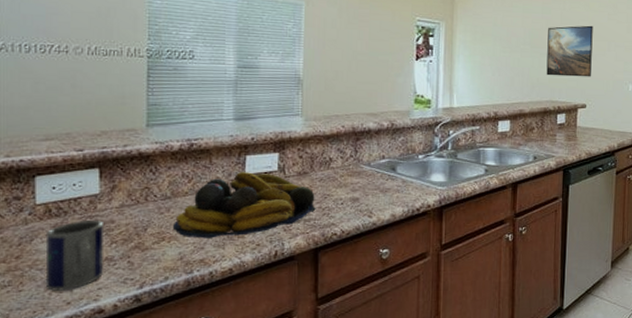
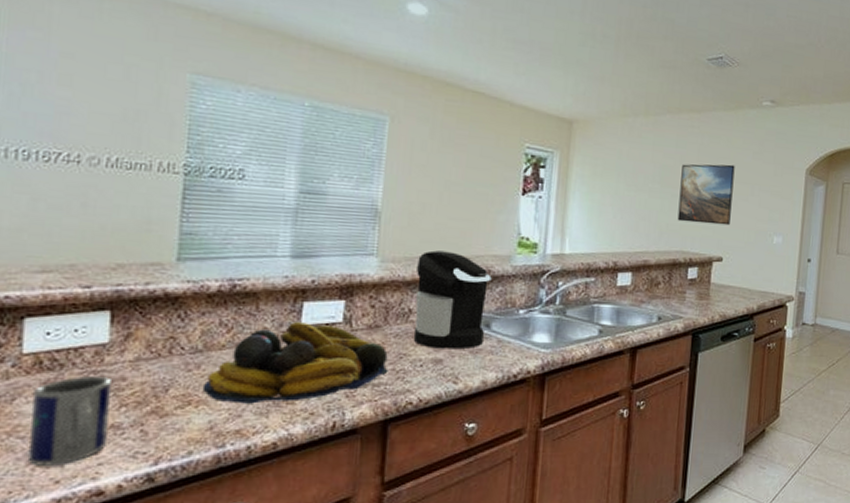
coffee maker: none [334,109,395,189] -> present [413,250,492,349]

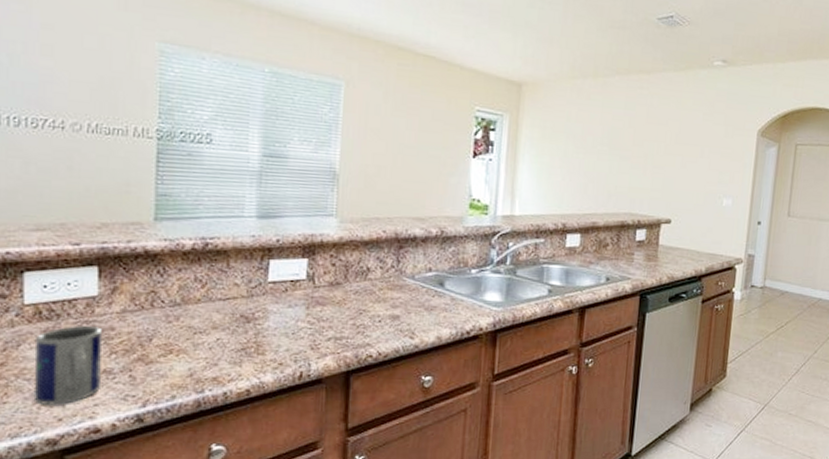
fruit bowl: present [202,321,388,404] -> none [182,277,349,354]
coffee maker: present [413,250,492,349] -> none [371,211,445,306]
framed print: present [677,164,735,226] -> none [626,126,685,188]

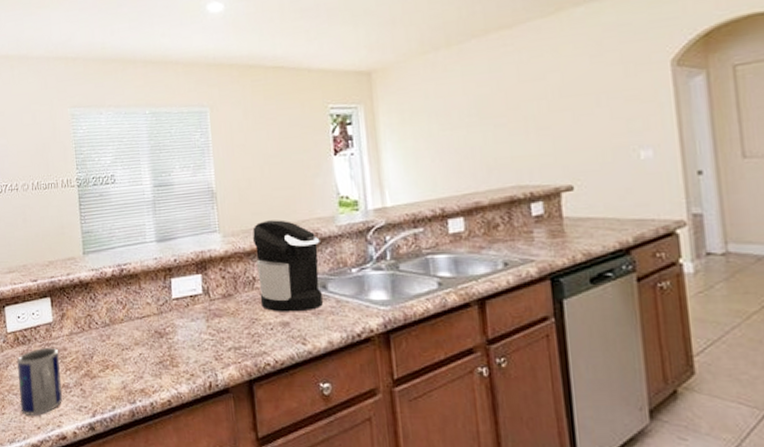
coffee maker: none [371,211,445,306] -> present [252,220,323,312]

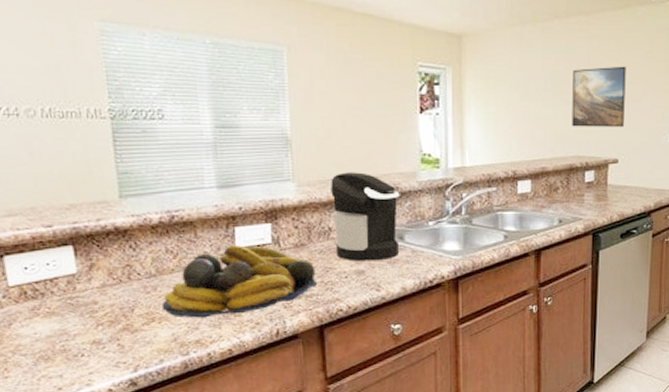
mug: present [17,347,62,416] -> none [25,301,92,377]
fruit bowl: none [114,295,245,367] -> present [161,244,318,318]
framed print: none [501,76,575,153] -> present [572,66,626,128]

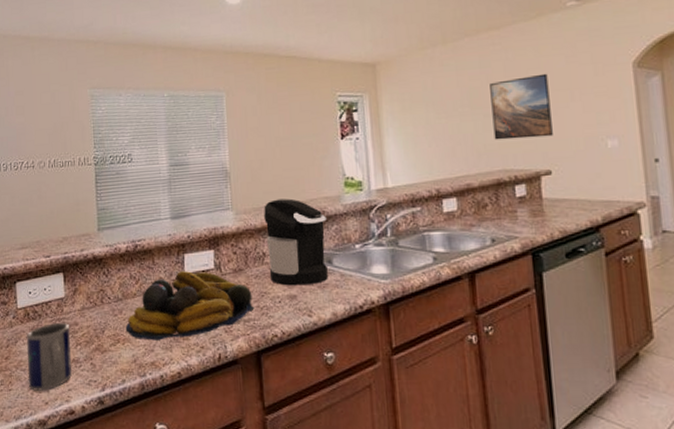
mug: none [25,301,92,377] -> present [26,322,72,391]

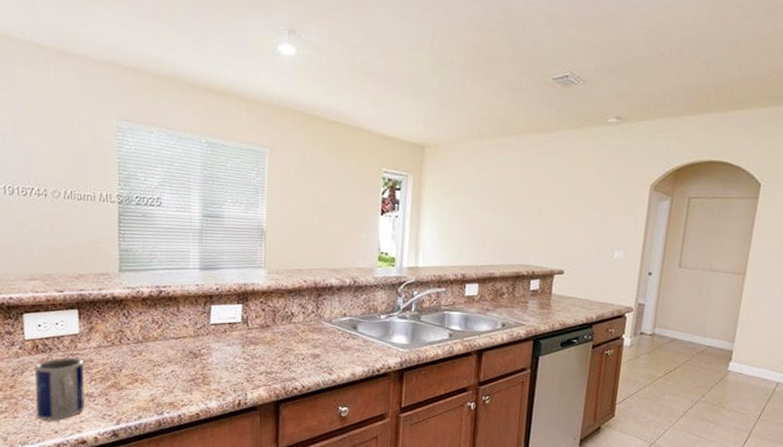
fruit bowl: present [125,270,254,340] -> none [144,320,278,383]
coffee maker: present [264,198,328,286] -> none [296,264,357,347]
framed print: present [490,73,553,140] -> none [521,182,578,241]

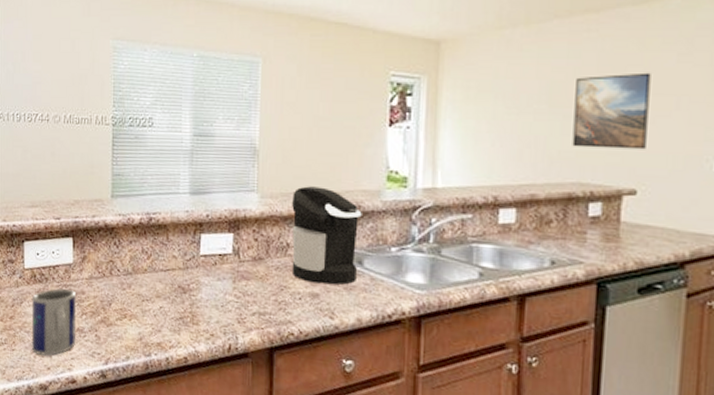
coffee maker: none [296,264,357,347] -> present [292,186,362,285]
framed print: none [521,182,578,241] -> present [572,72,651,150]

